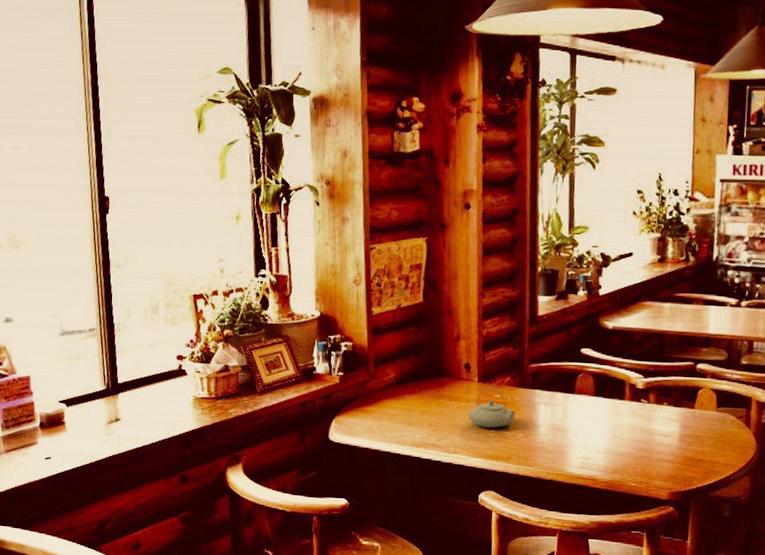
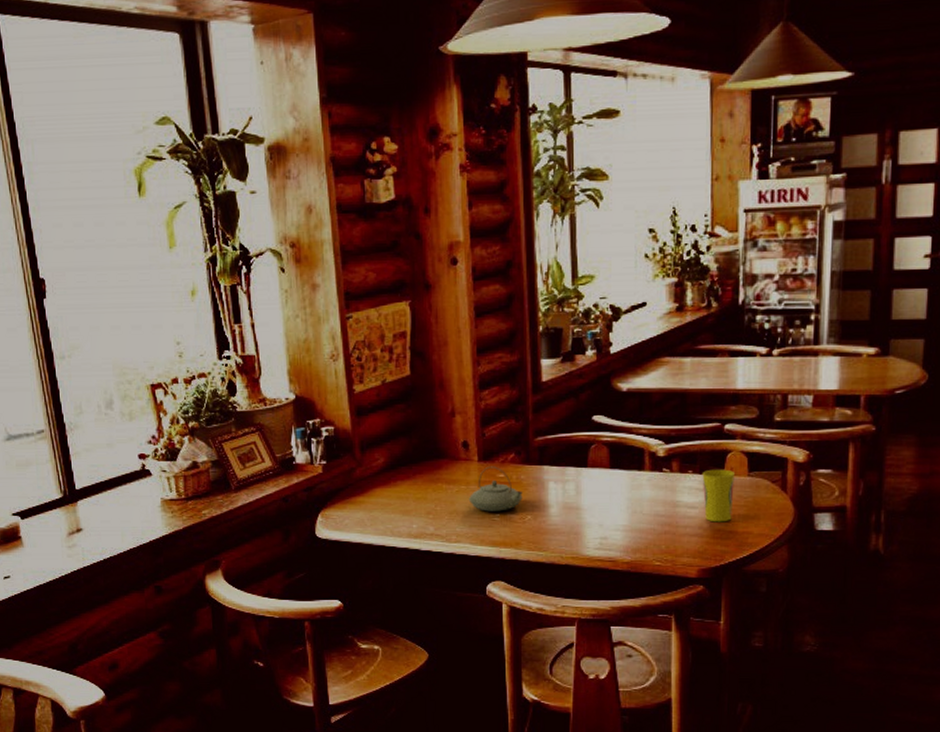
cup: none [675,403,705,451] -> present [702,469,735,522]

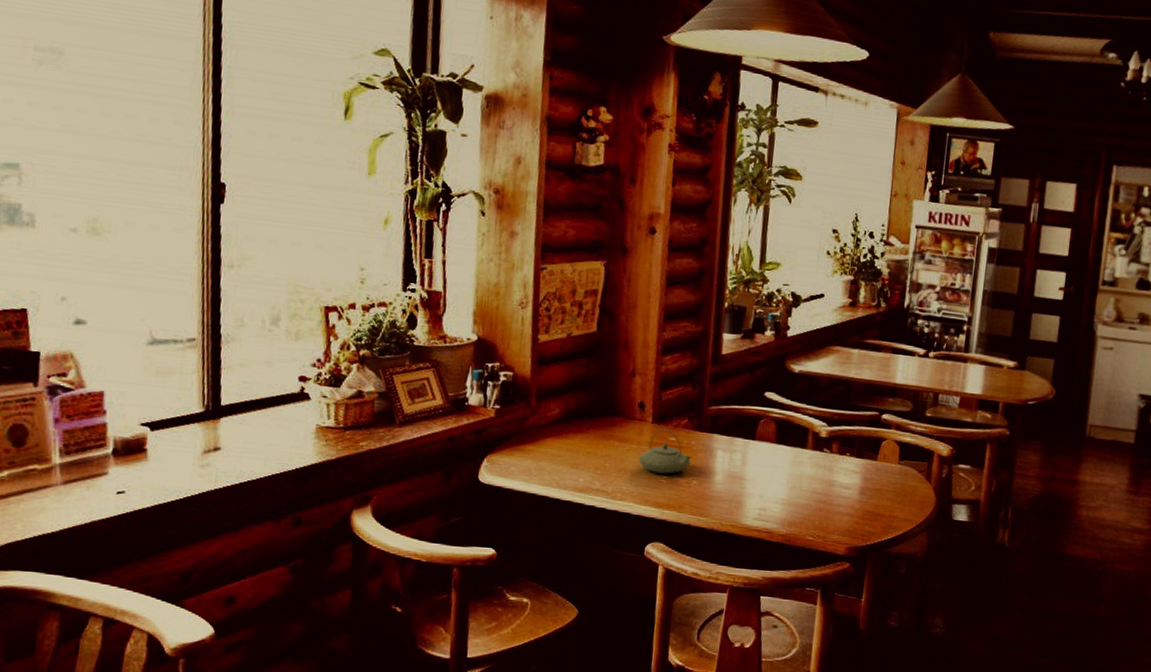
cup: present [702,469,735,522] -> none [857,454,887,505]

